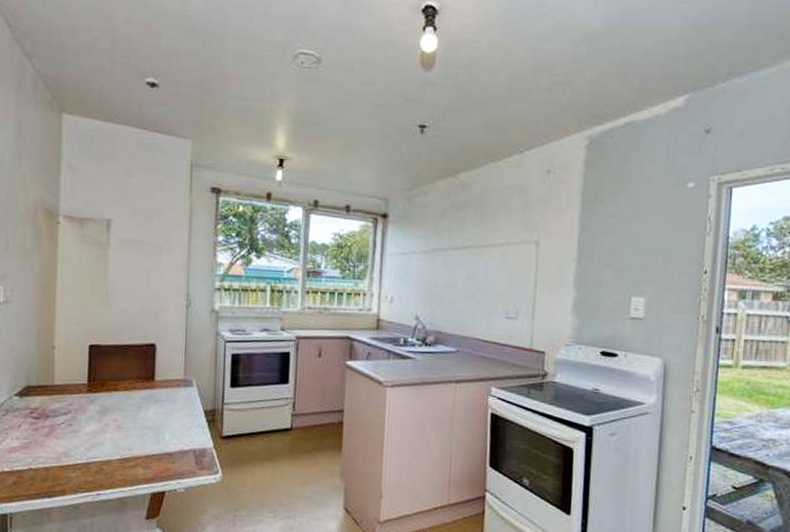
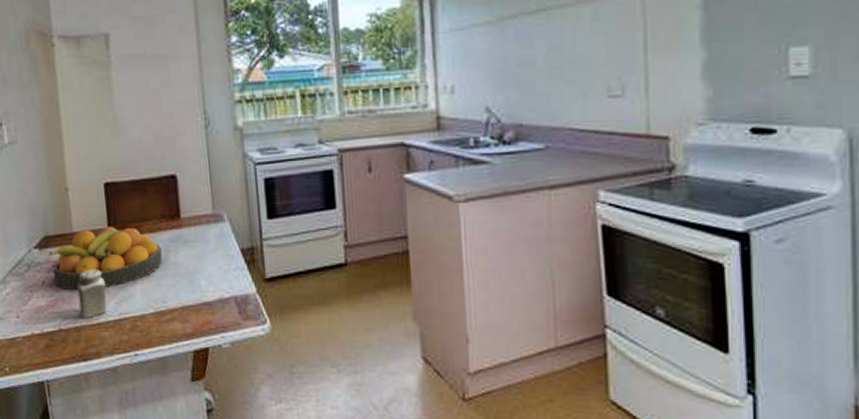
fruit bowl: none [28,382,134,436] -> present [48,227,162,291]
salt shaker: none [50,418,79,461] -> present [77,270,107,319]

